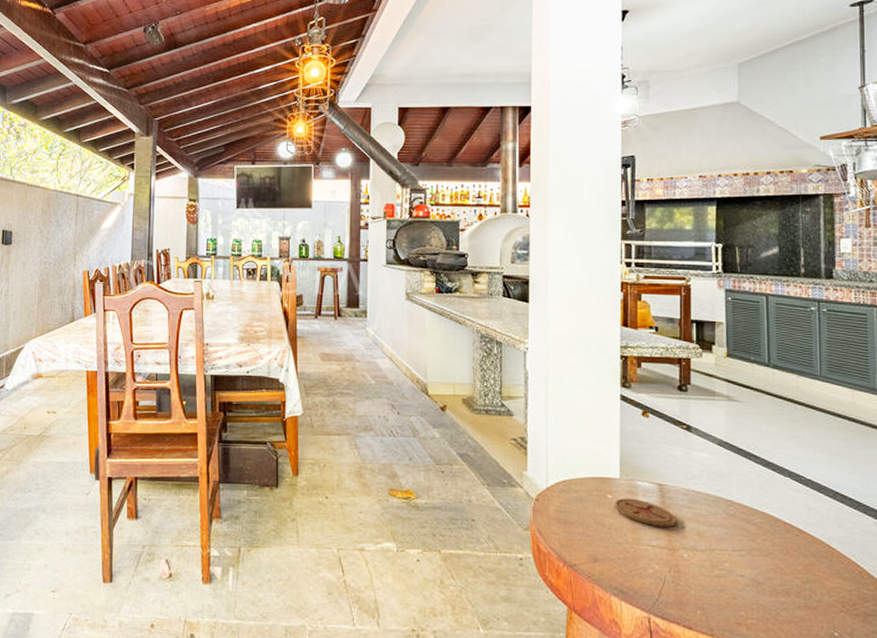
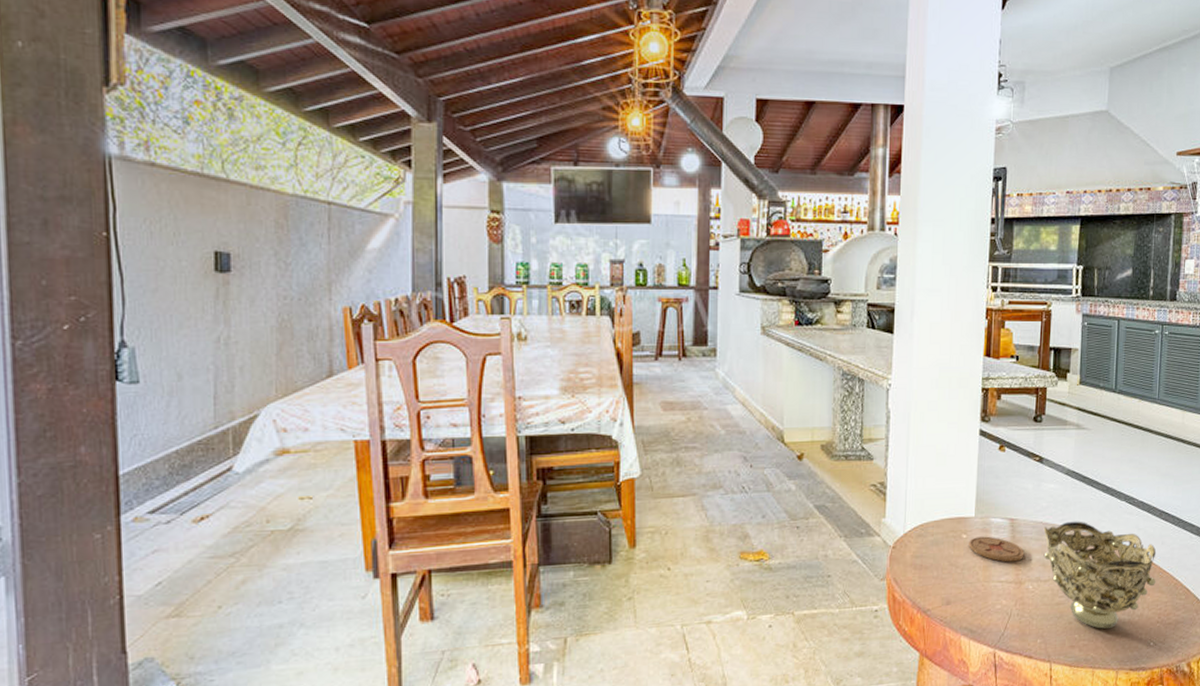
decorative bowl: none [696,493,836,610] -> present [1043,521,1157,629]

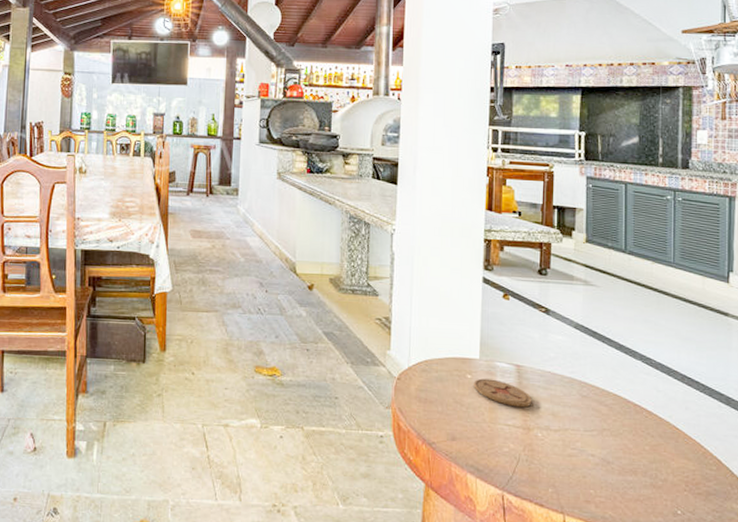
decorative bowl: present [1043,521,1157,629] -> none [552,374,681,489]

